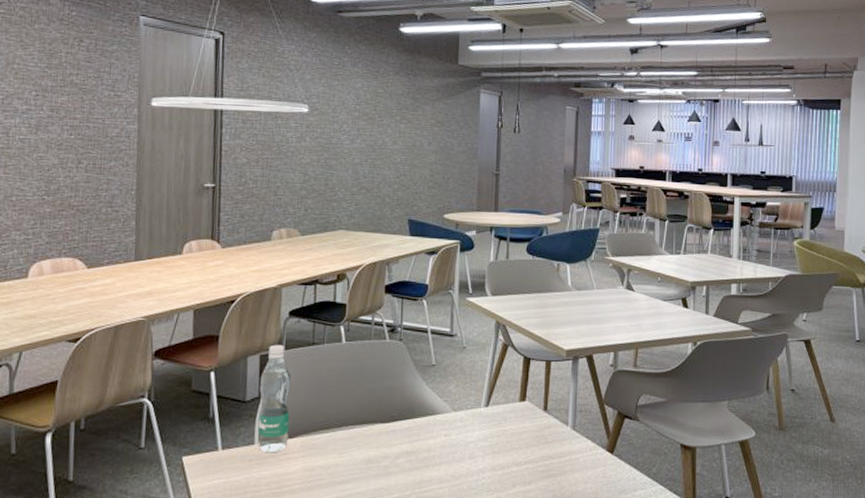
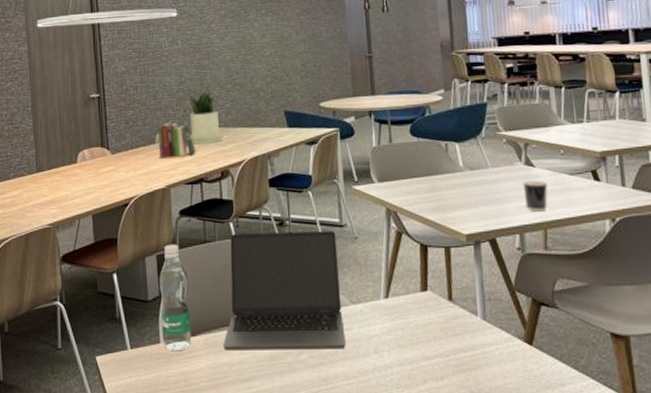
books: none [274,220,313,257] -> present [157,122,196,159]
planter: none [310,192,343,245] -> present [188,91,223,144]
laptop: none [320,338,445,454] -> present [223,231,346,351]
mug: none [622,303,644,333] -> present [522,180,548,212]

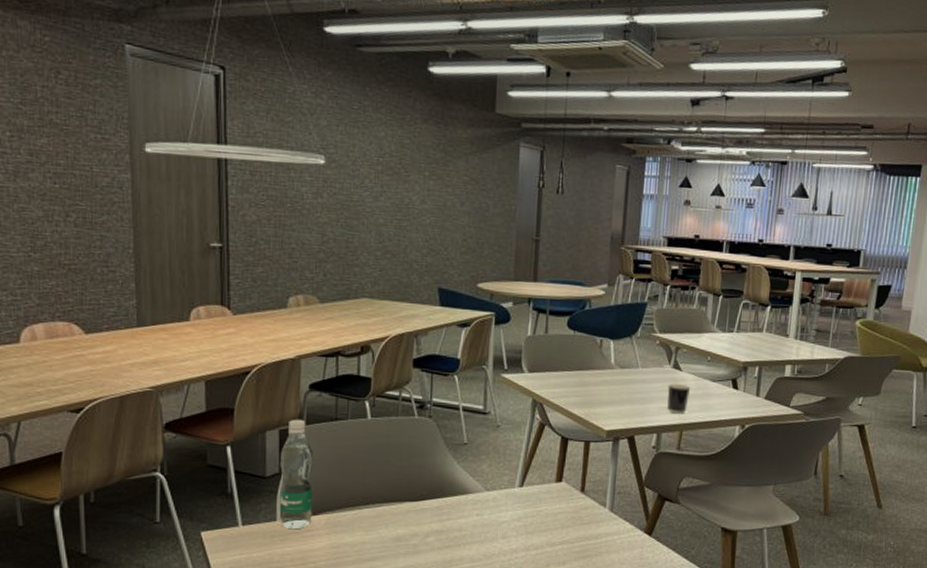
books: present [157,122,196,159] -> none [290,286,334,327]
planter: present [188,91,223,144] -> none [329,255,367,315]
laptop: present [223,231,346,351] -> none [346,413,478,534]

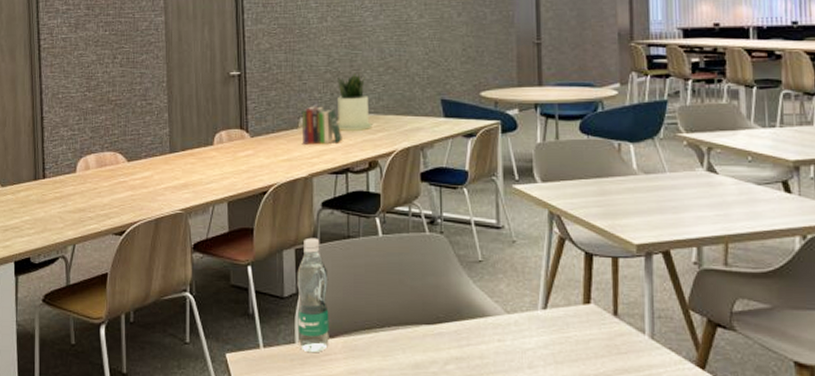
books: none [290,286,334,327] -> present [301,106,342,145]
planter: none [329,255,367,315] -> present [336,74,373,131]
mug: present [667,383,691,414] -> none [703,188,732,224]

